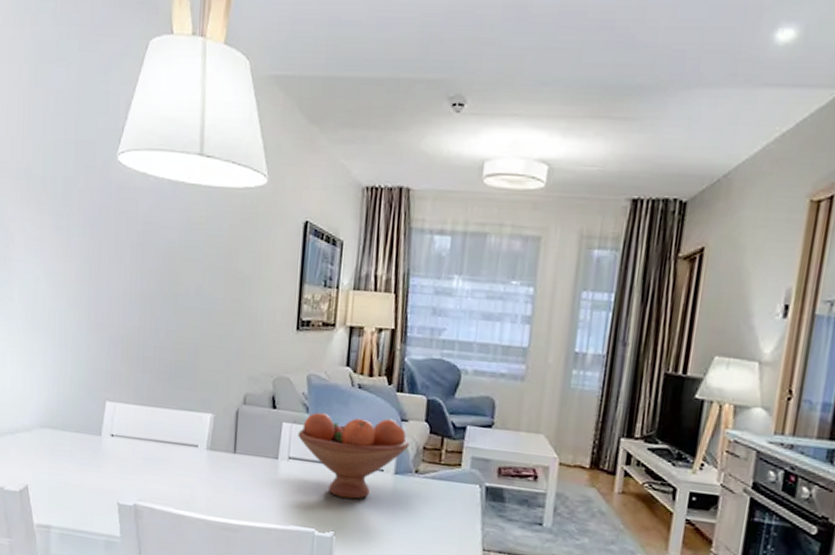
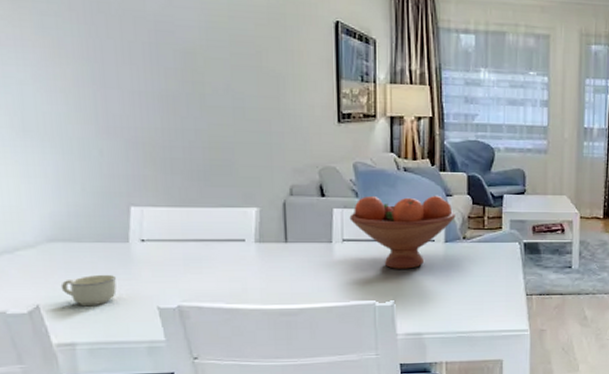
cup: none [45,463,87,493] -> present [60,274,117,307]

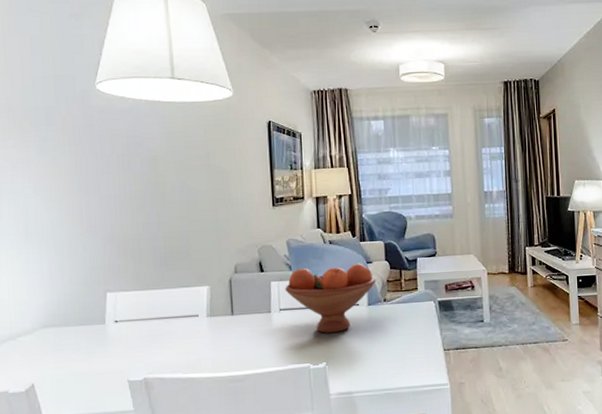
cup: present [60,274,117,307] -> none [51,353,95,383]

